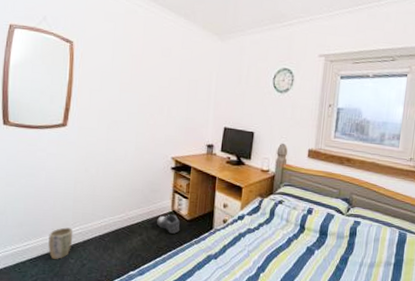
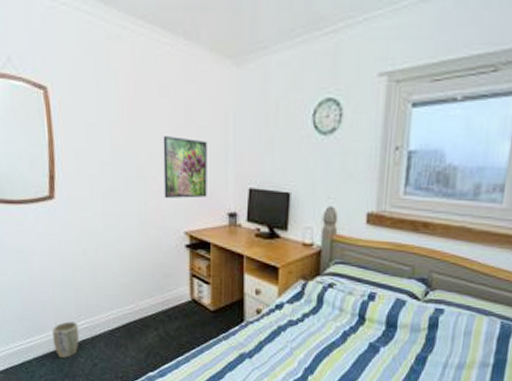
shoe: present [157,215,180,234] -> none [174,304,203,328]
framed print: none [158,85,195,132] -> present [163,136,207,199]

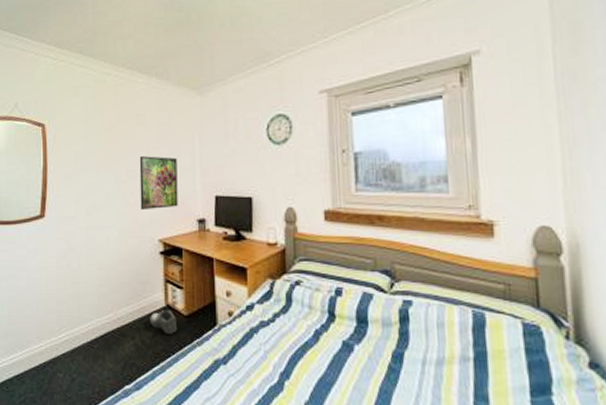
plant pot: present [52,321,80,358] -> none [35,335,60,374]
shoe: none [174,304,203,328] -> present [150,311,178,334]

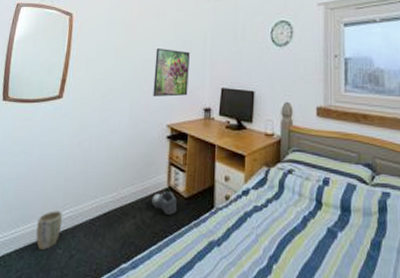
plant pot: none [35,335,60,374] -> present [36,210,63,250]

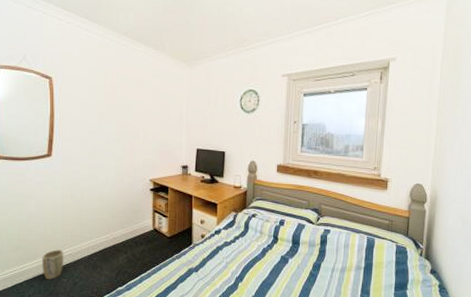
shoe: present [152,192,177,215] -> none [140,233,162,250]
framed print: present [153,48,190,97] -> none [136,113,168,156]

